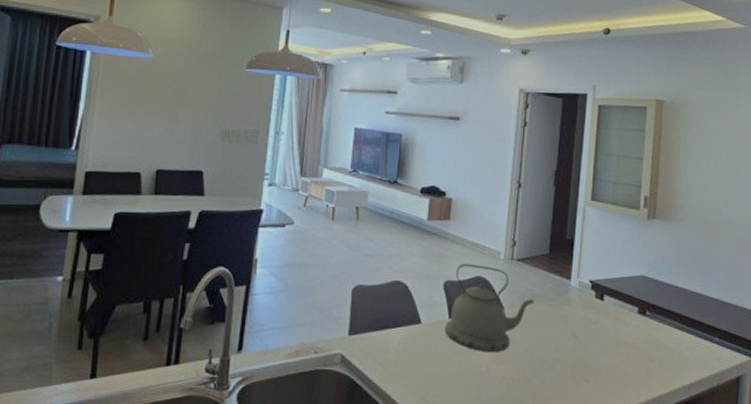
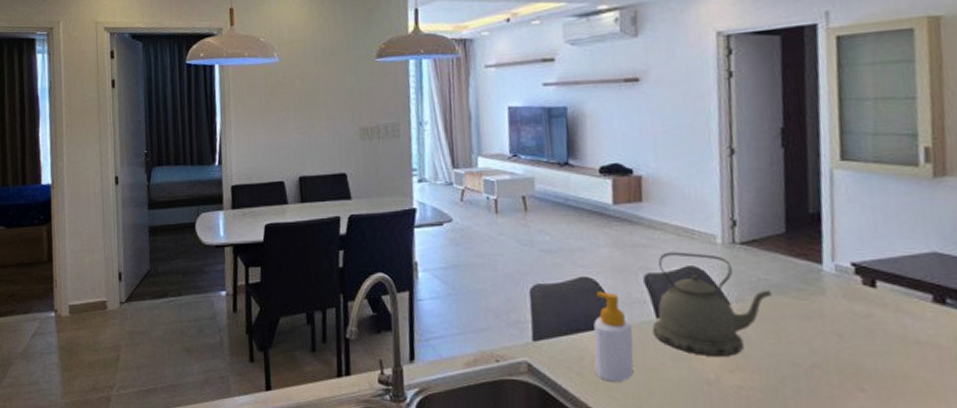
soap bottle: none [396,293,430,372] -> present [593,291,634,382]

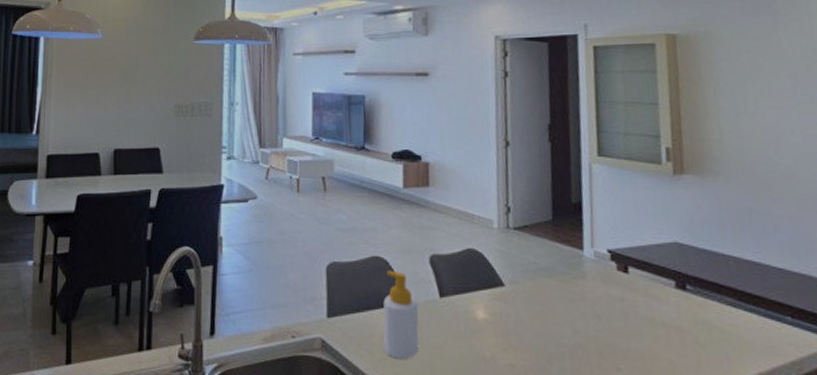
kettle: present [652,251,772,356] -> none [436,234,541,335]

